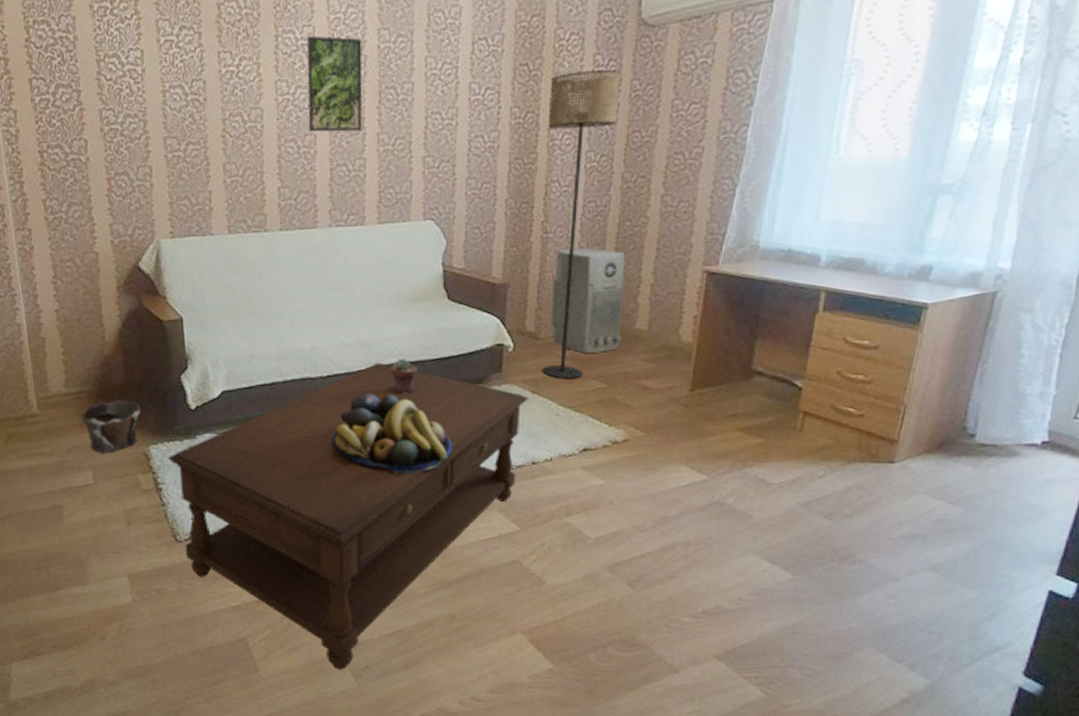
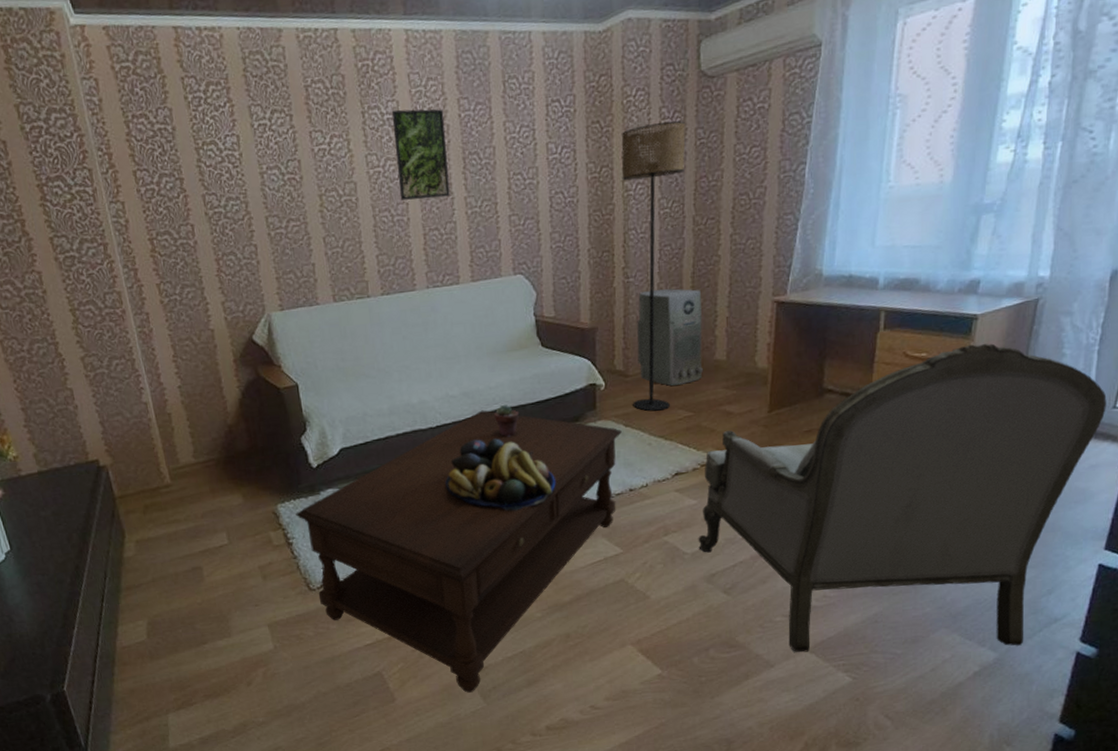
clay pot: present [80,400,141,453] -> none [210,465,267,515]
armchair: none [603,335,1067,674] -> present [698,343,1107,653]

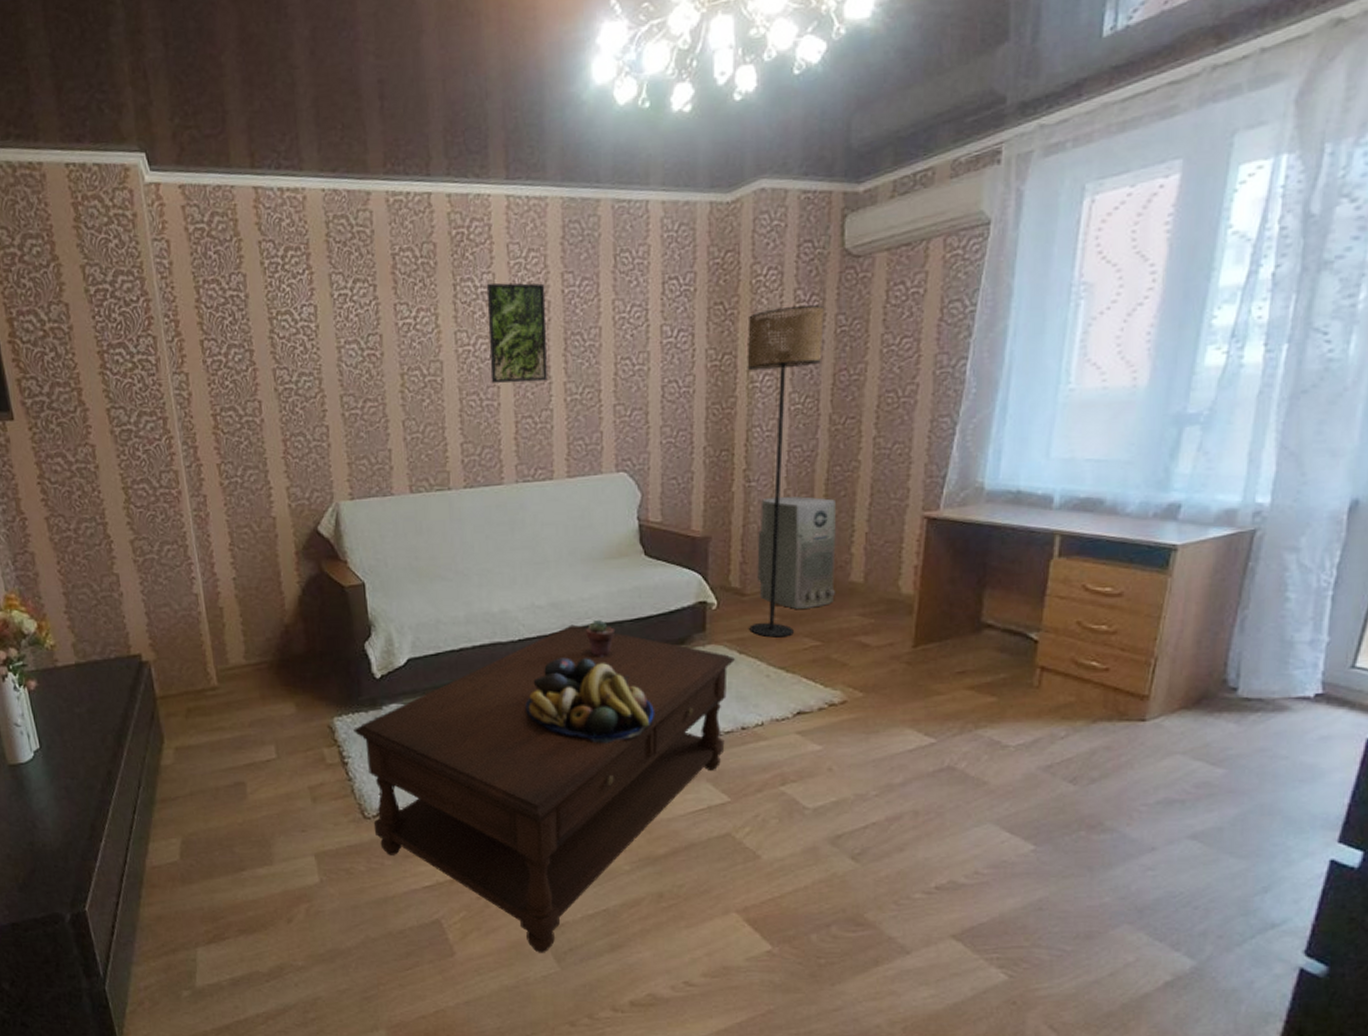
armchair: present [698,343,1107,653] -> none [822,580,1343,954]

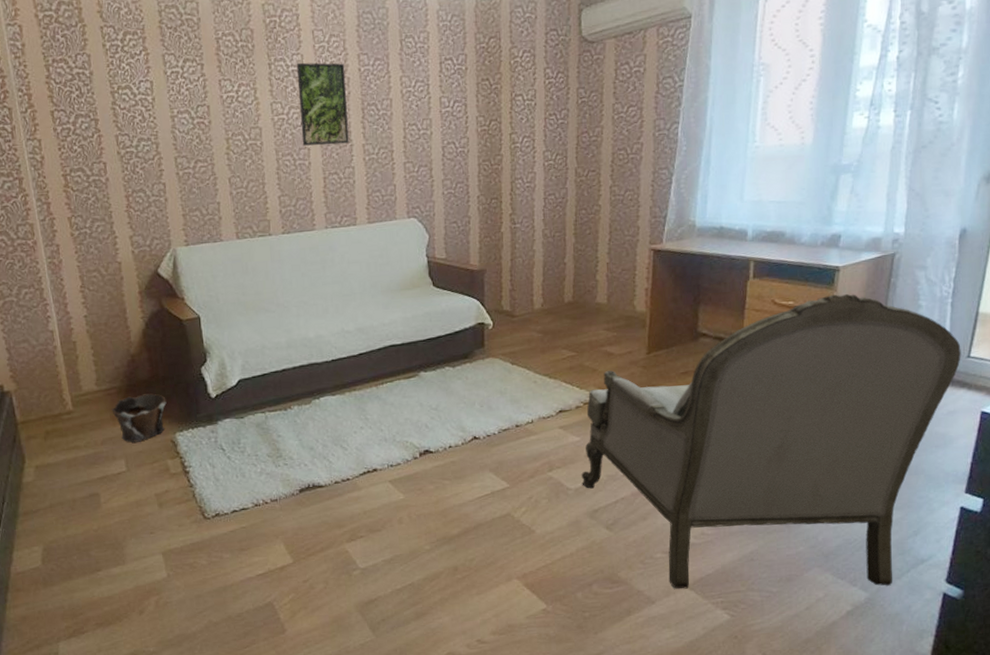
clay pot: none [261,670,324,726] -> present [111,393,167,443]
coffee table: present [353,624,735,953] -> none [193,345,508,625]
fruit bowl: present [525,657,654,744] -> none [339,373,445,444]
potted succulent: present [586,619,614,658] -> none [387,340,411,372]
floor lamp: present [747,304,824,638] -> none [509,80,568,351]
air purifier: present [757,496,836,609] -> none [523,234,586,326]
armchair: none [822,580,1343,954] -> present [581,294,961,590]

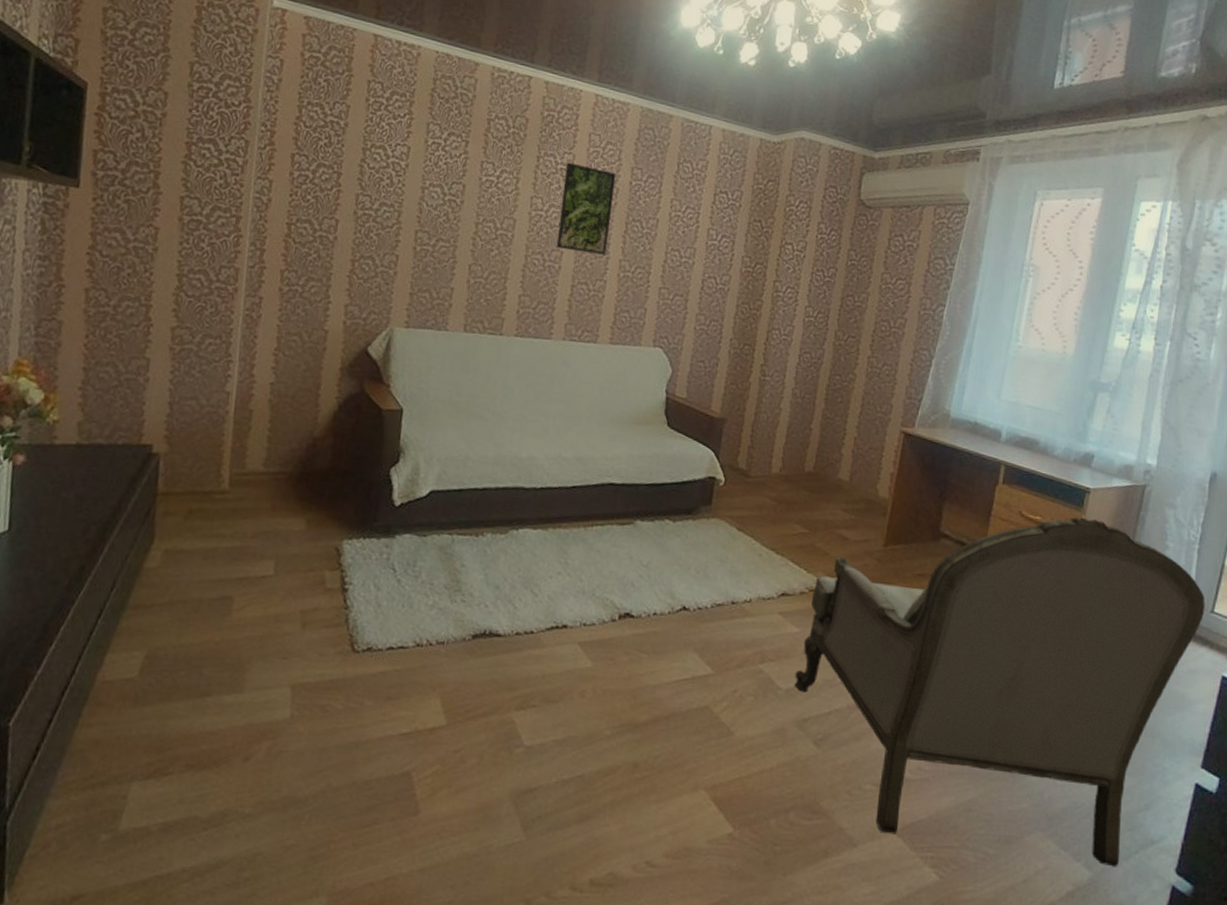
clay pot: present [111,393,167,443] -> none [274,486,342,543]

